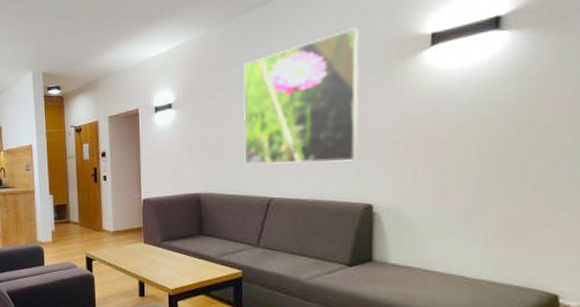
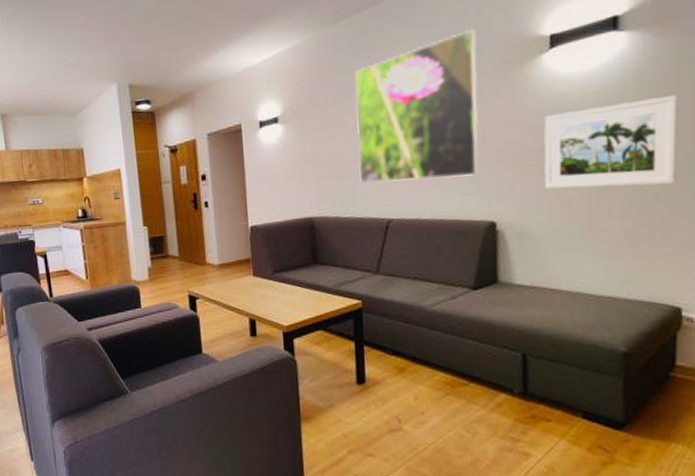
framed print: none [422,90,560,177] -> present [544,94,678,189]

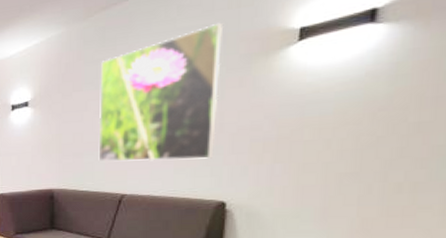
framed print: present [544,94,678,189] -> none [280,87,436,176]

